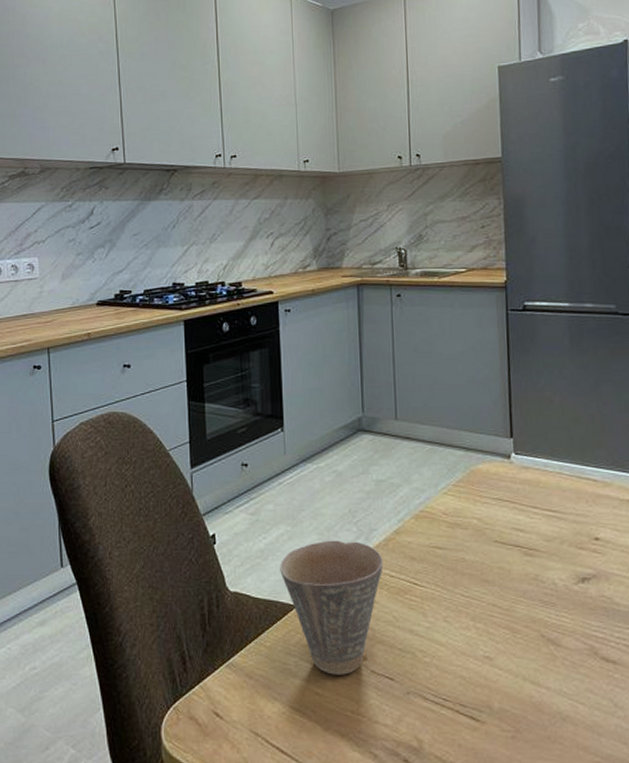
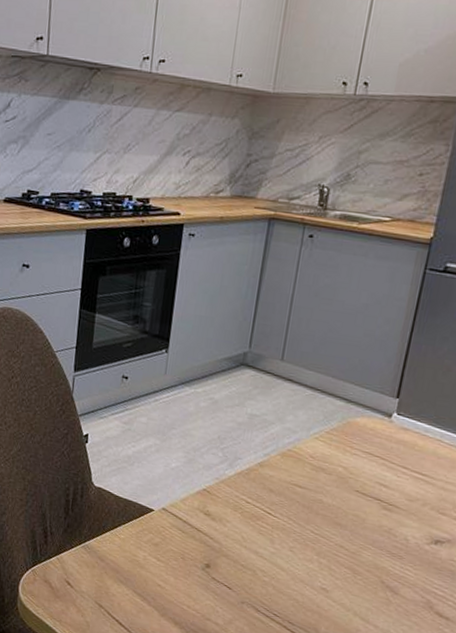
cup: present [280,540,383,675] -> none [143,459,243,576]

